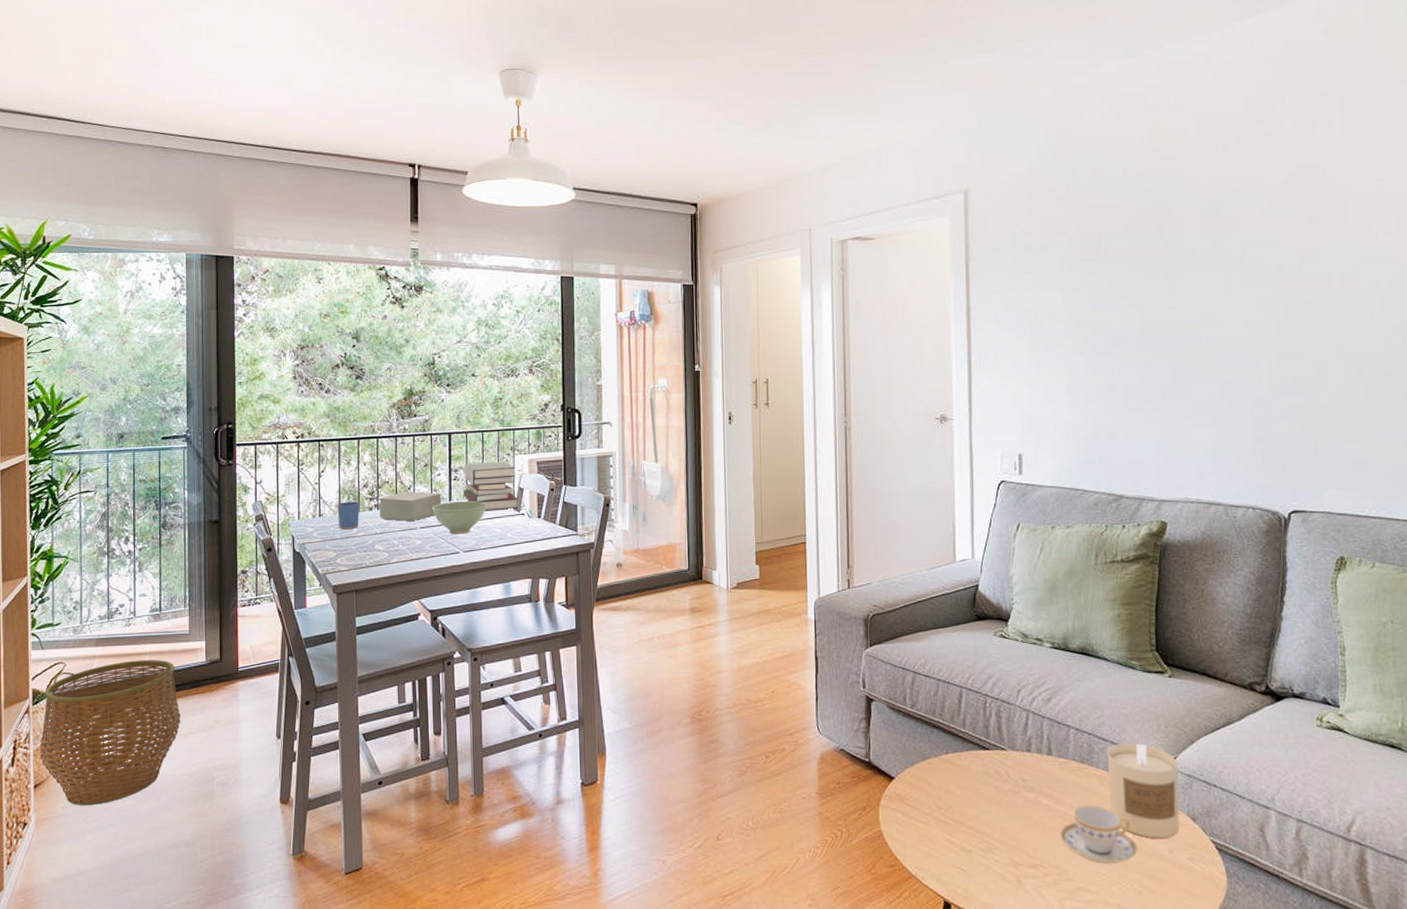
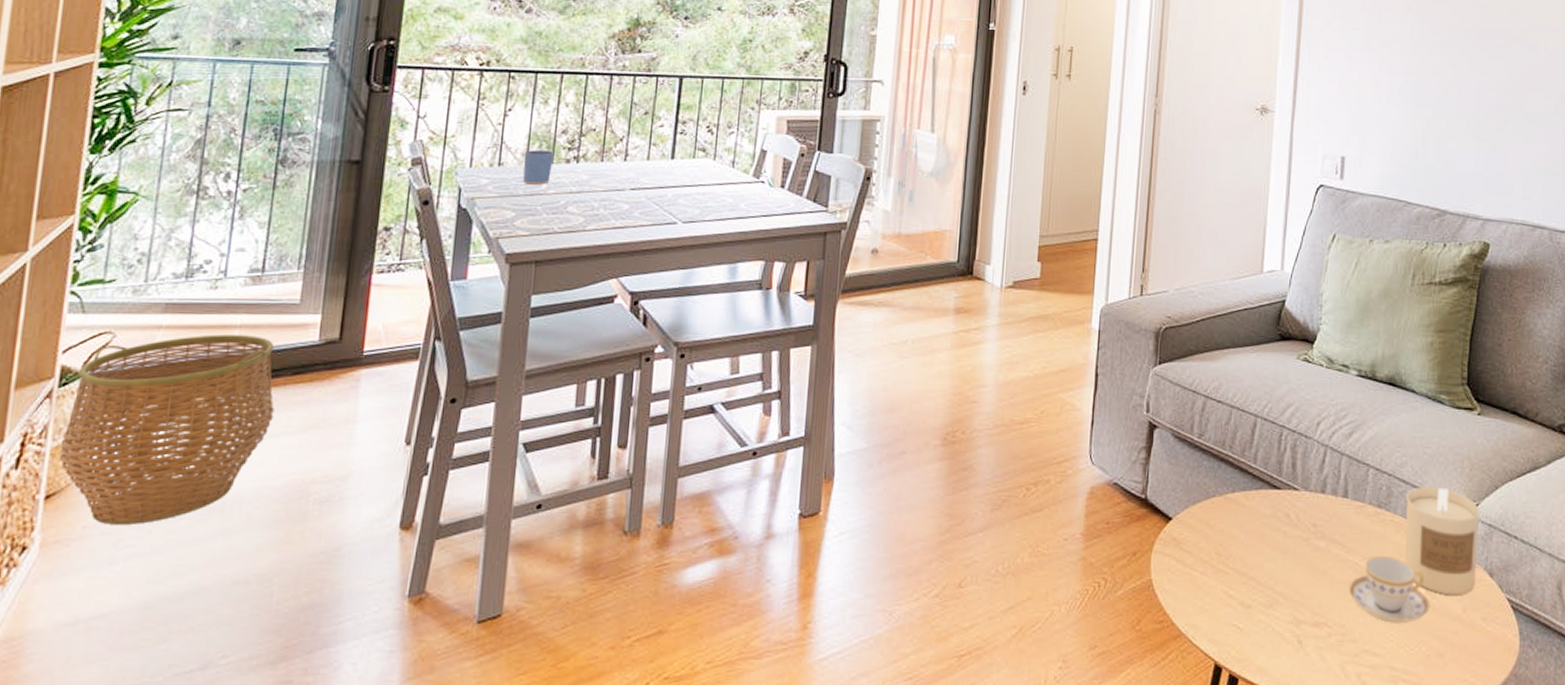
decorative box: present [379,491,442,521] -> none [578,142,662,180]
bowl: present [432,500,486,534] -> none [648,159,718,201]
books: present [463,461,517,511] -> none [690,115,759,175]

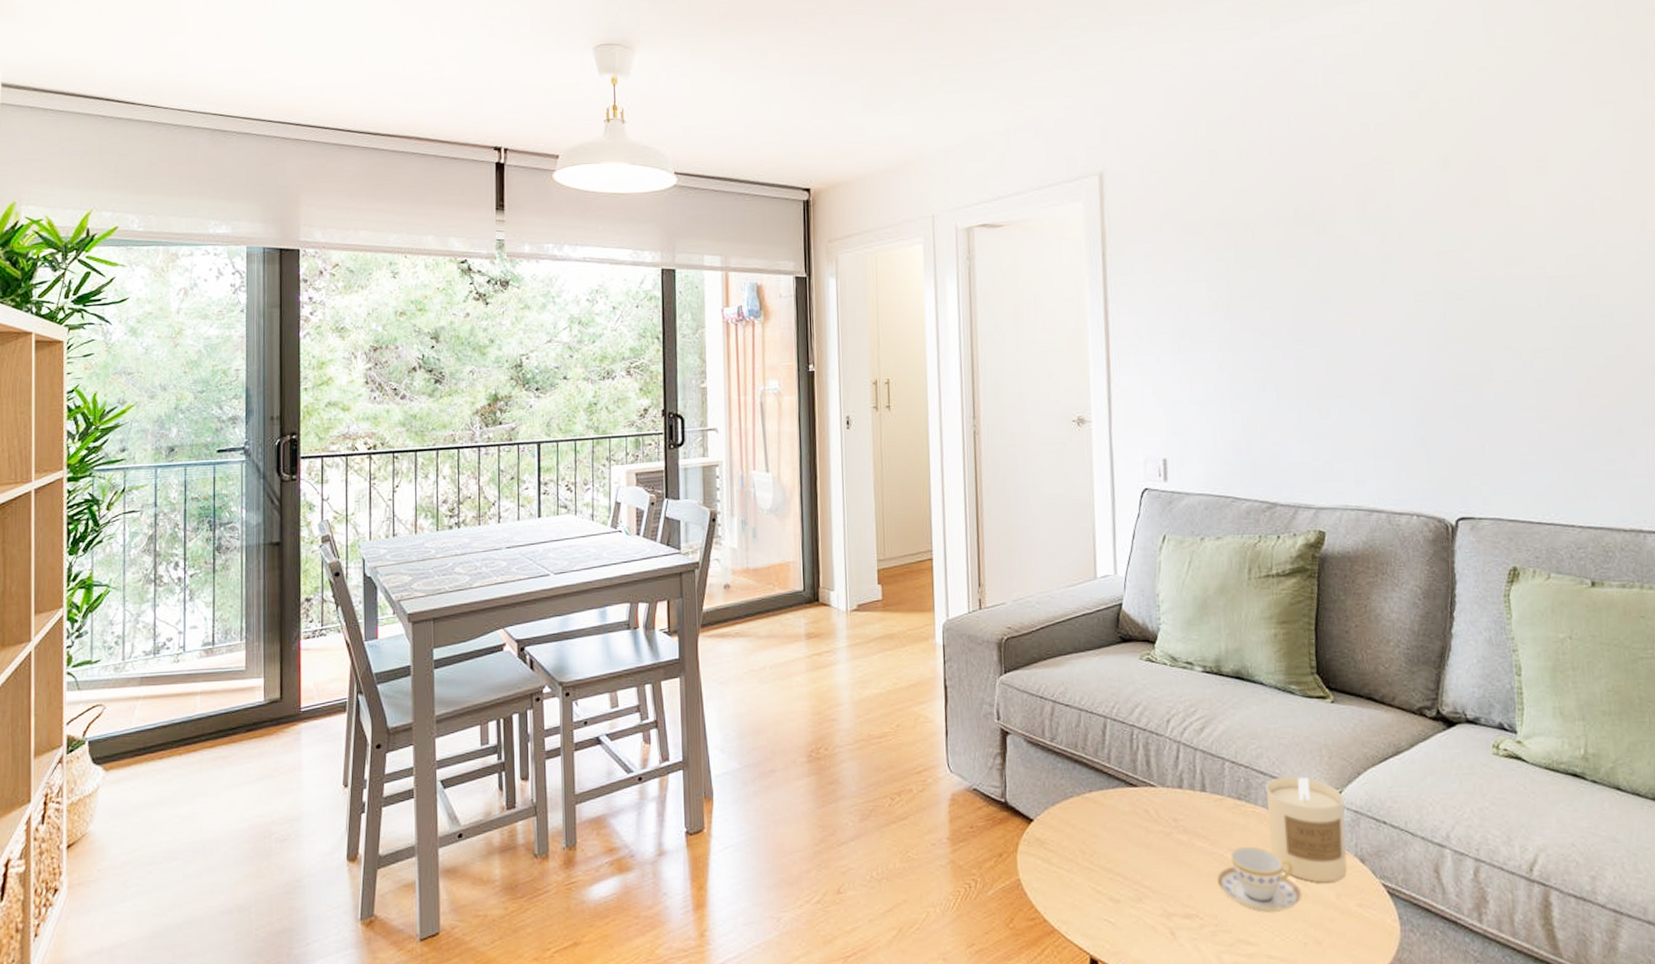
basket: present [59,334,275,524] -> none [74,700,235,867]
mug: present [522,150,555,185] -> none [413,519,439,551]

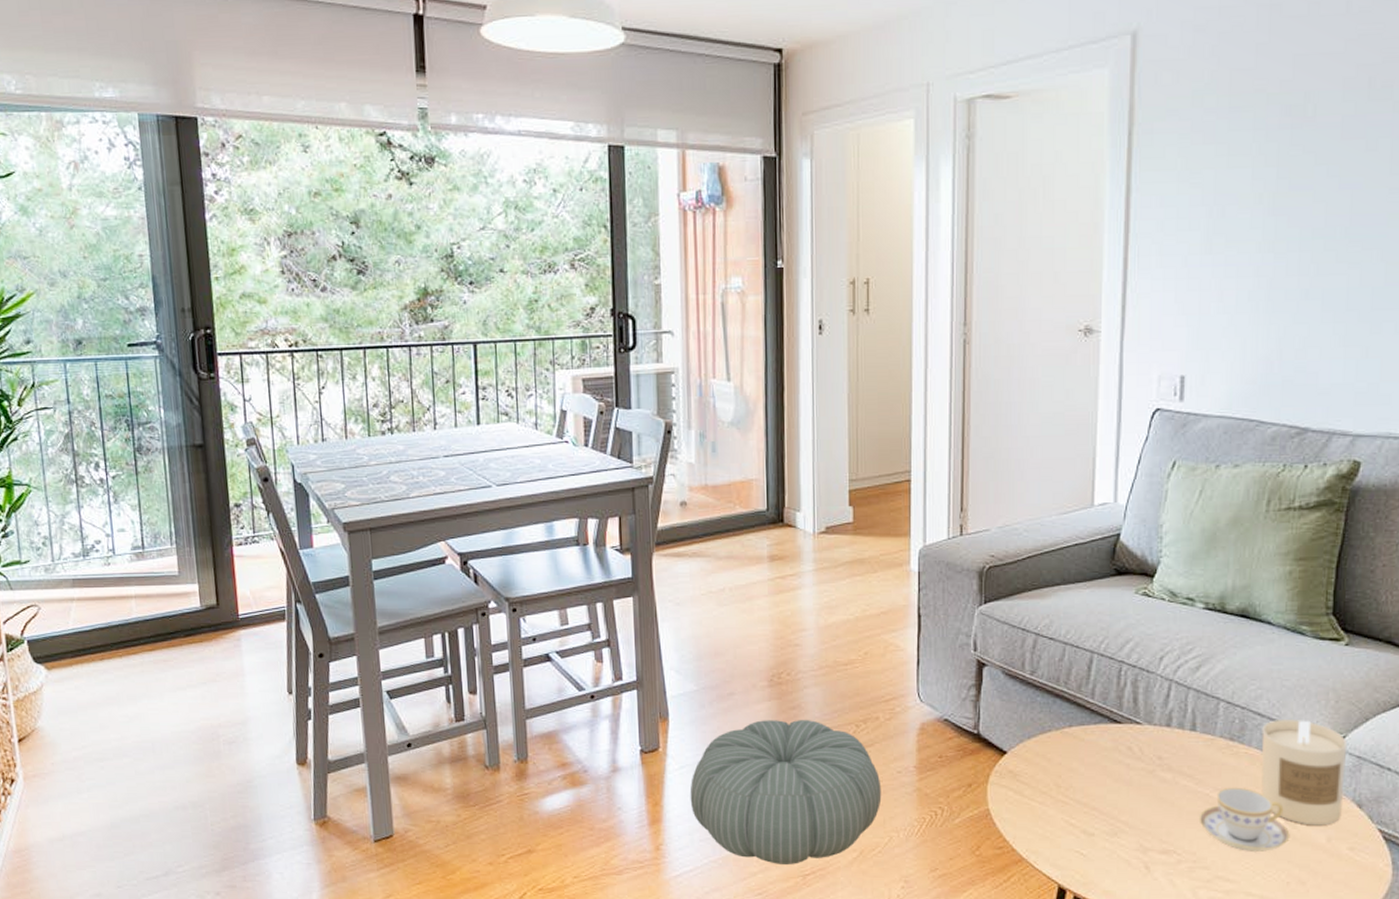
pouf: none [733,794,918,947] -> present [690,720,882,864]

